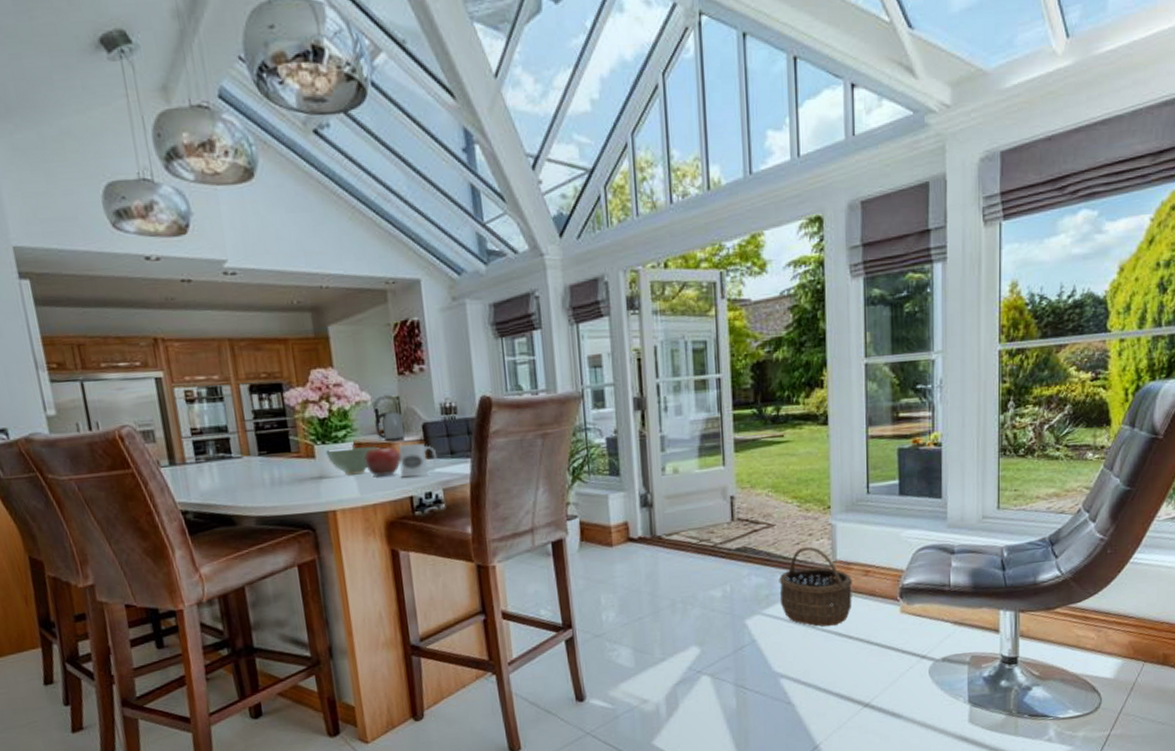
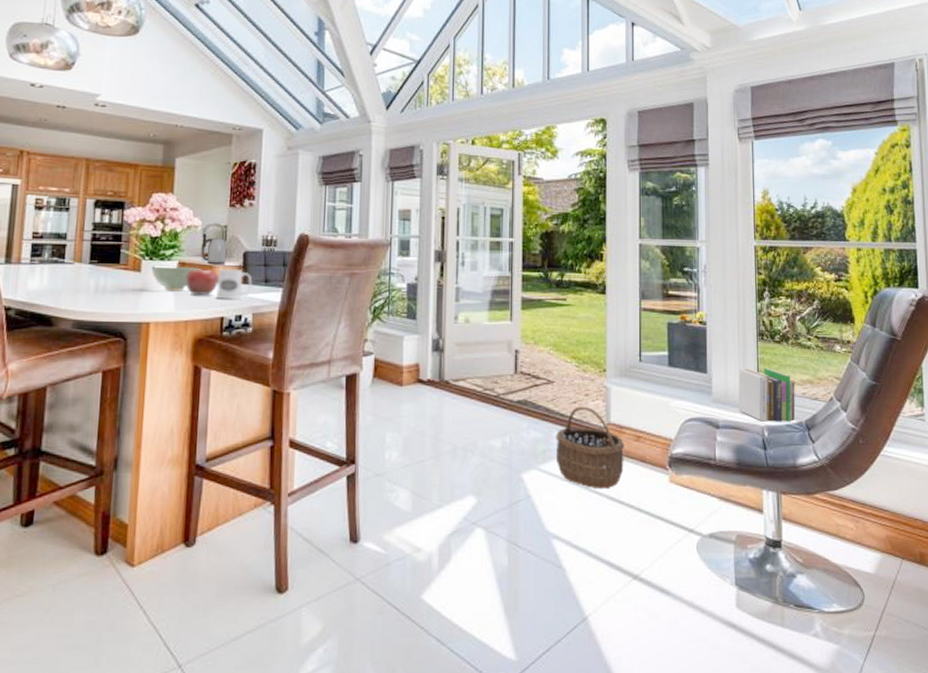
books: none [977,485,1039,542] -> present [738,367,795,422]

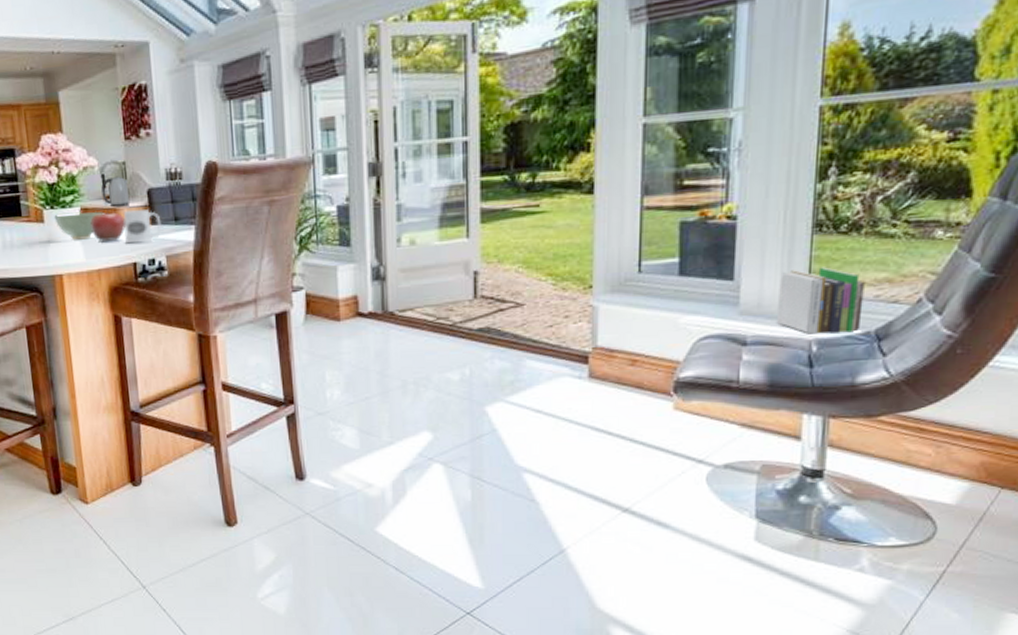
wicker basket: present [555,406,625,490] -> none [526,329,616,420]

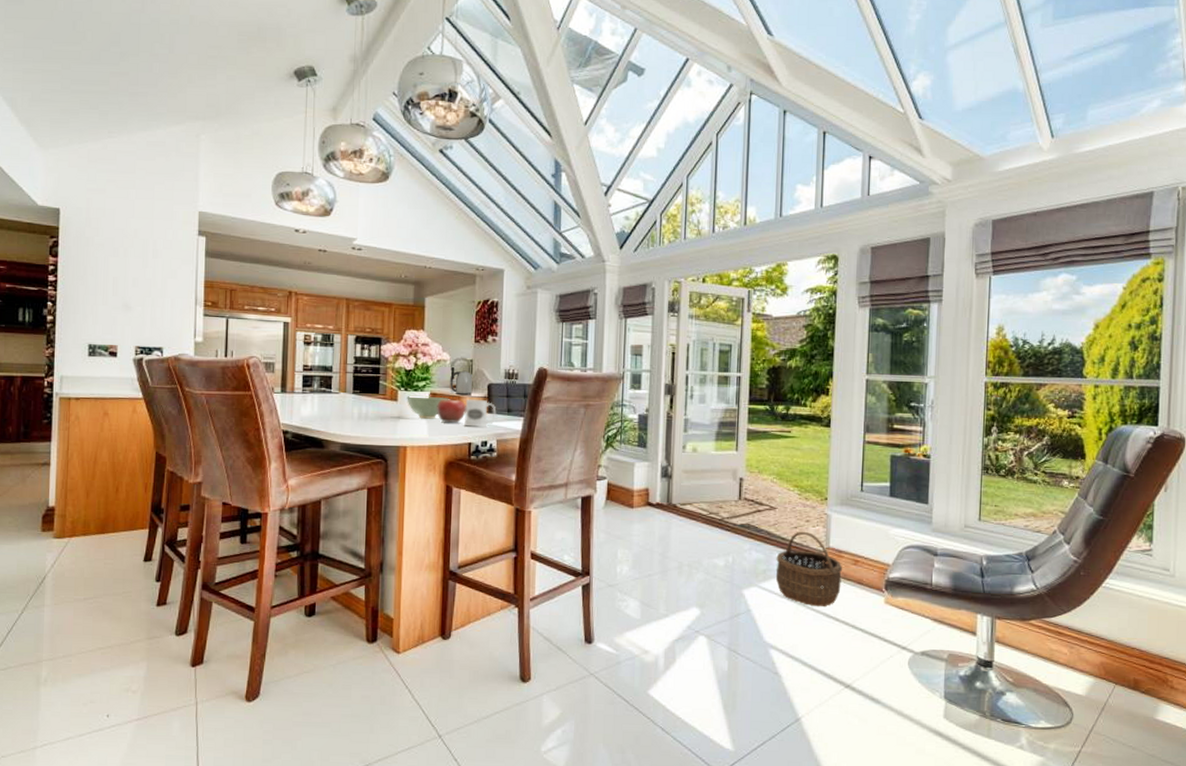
wicker basket: none [526,329,616,420] -> present [775,531,843,608]
books: present [777,267,865,335] -> none [959,500,1018,552]

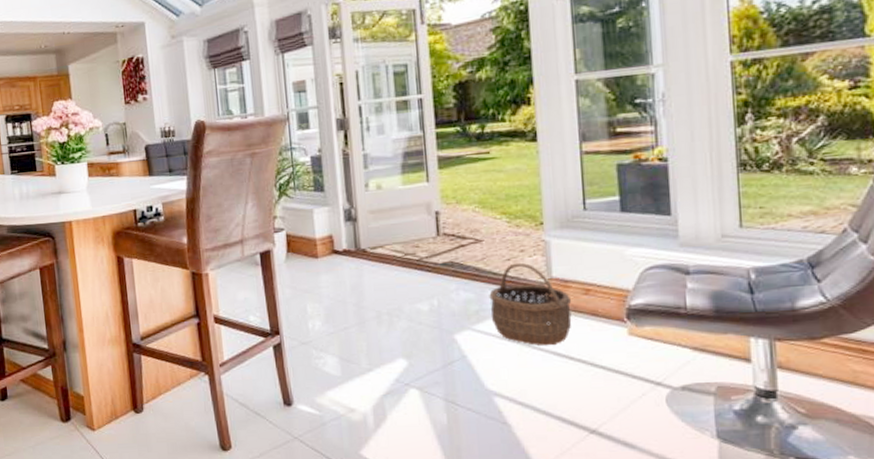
bowl: present [408,396,449,419] -> none [66,165,108,191]
fruit: present [437,395,466,423] -> none [96,163,127,193]
kettle: present [450,370,472,396] -> none [105,134,129,162]
mug: present [464,400,497,427] -> none [124,163,158,193]

